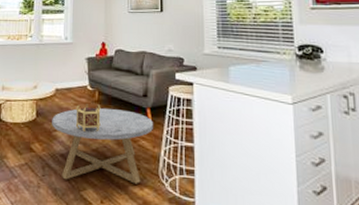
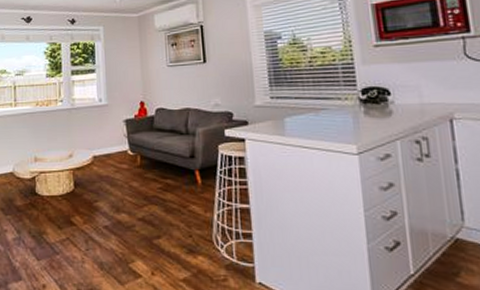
coffee table: present [52,109,153,184] -> none [92,174,203,253]
decorative box: present [75,104,101,132] -> none [117,170,145,200]

